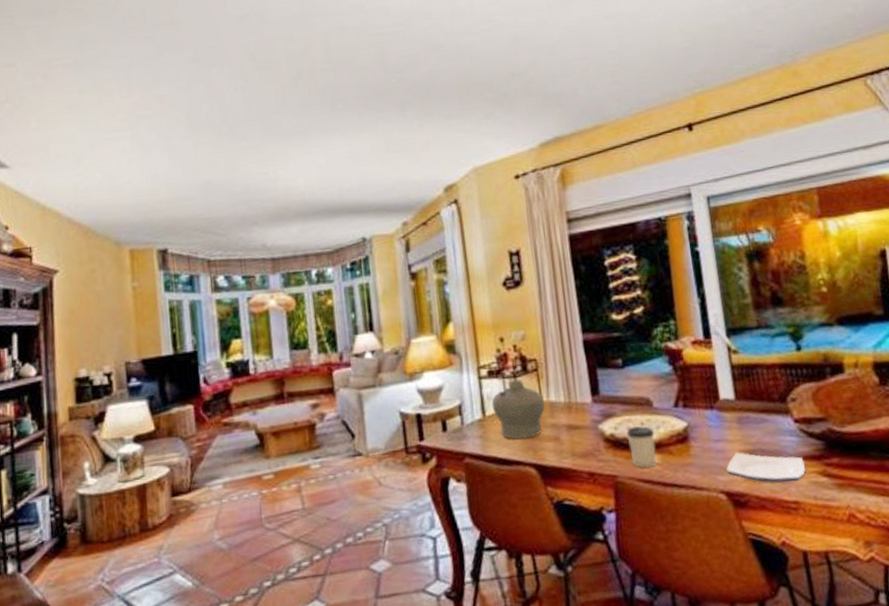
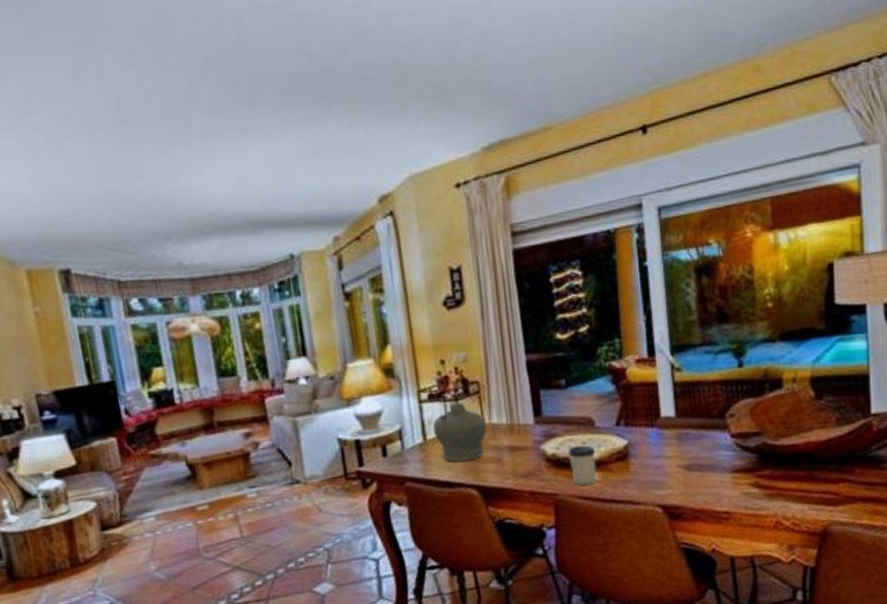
plate: present [726,452,805,483] -> none [664,467,738,495]

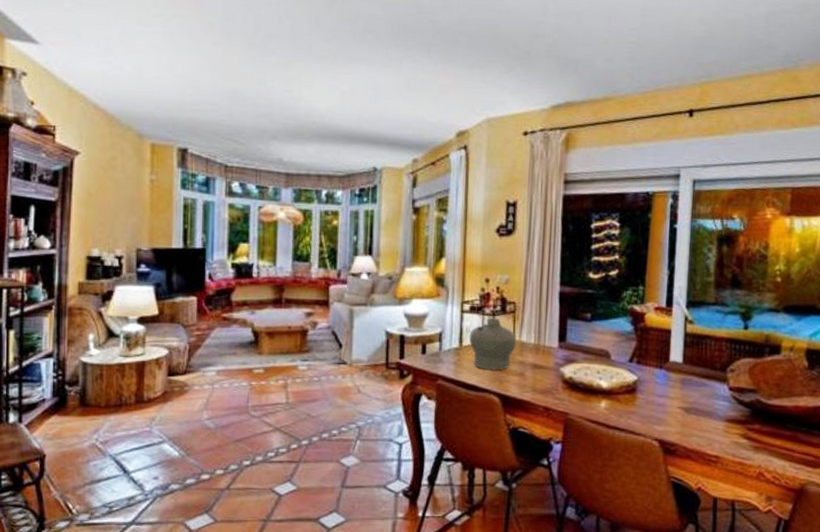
cup: present [568,445,596,486] -> none [583,374,608,411]

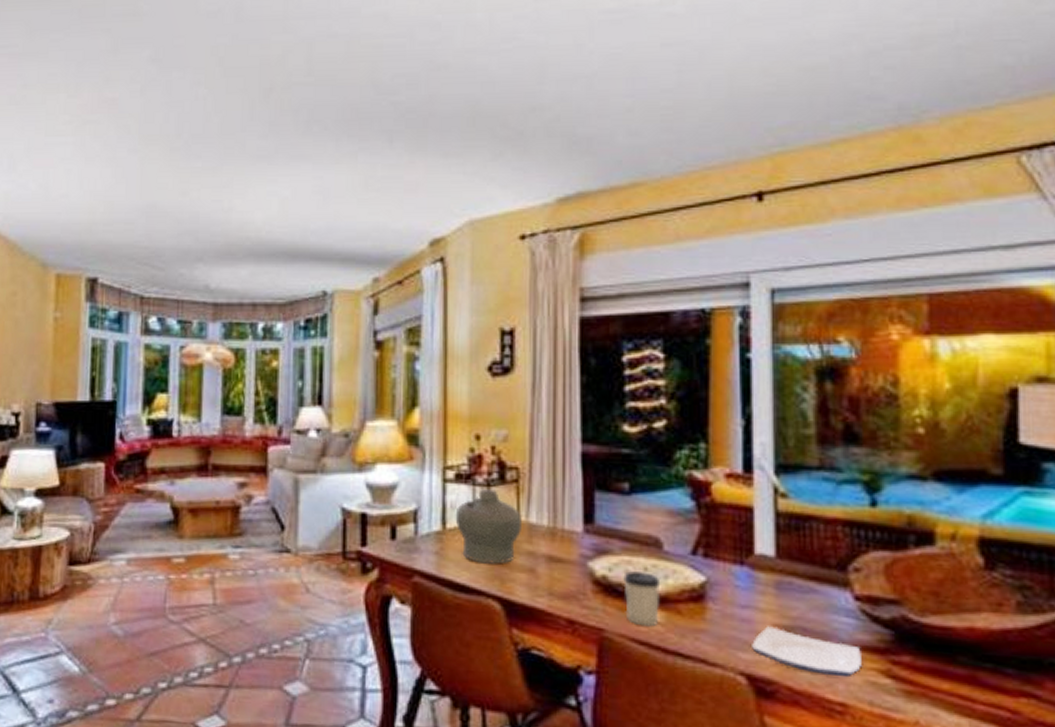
cup: none [583,374,608,411] -> present [623,571,661,627]
plate: none [663,408,730,440] -> present [752,626,862,678]

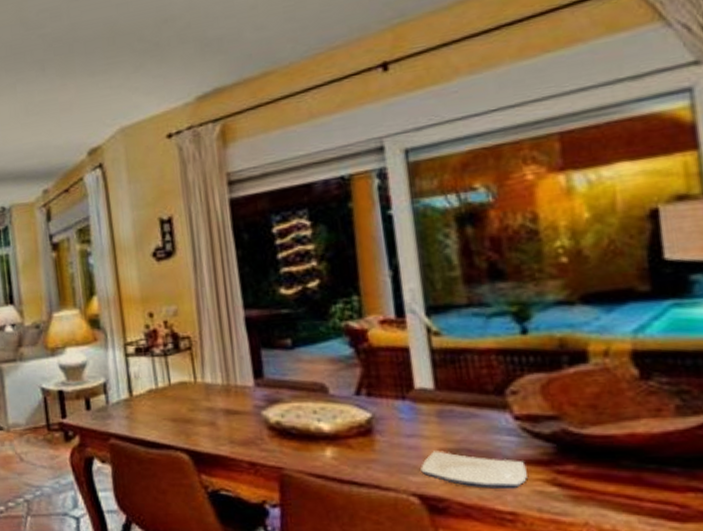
jar: present [455,488,522,564] -> none [139,357,199,422]
cup: present [623,571,661,627] -> none [295,415,331,462]

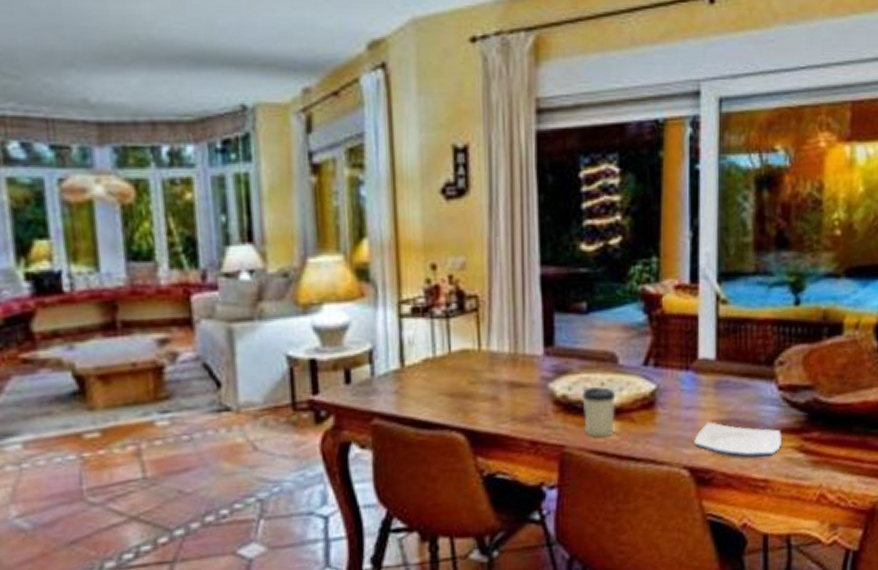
cup: none [295,415,331,462] -> present [582,387,616,438]

